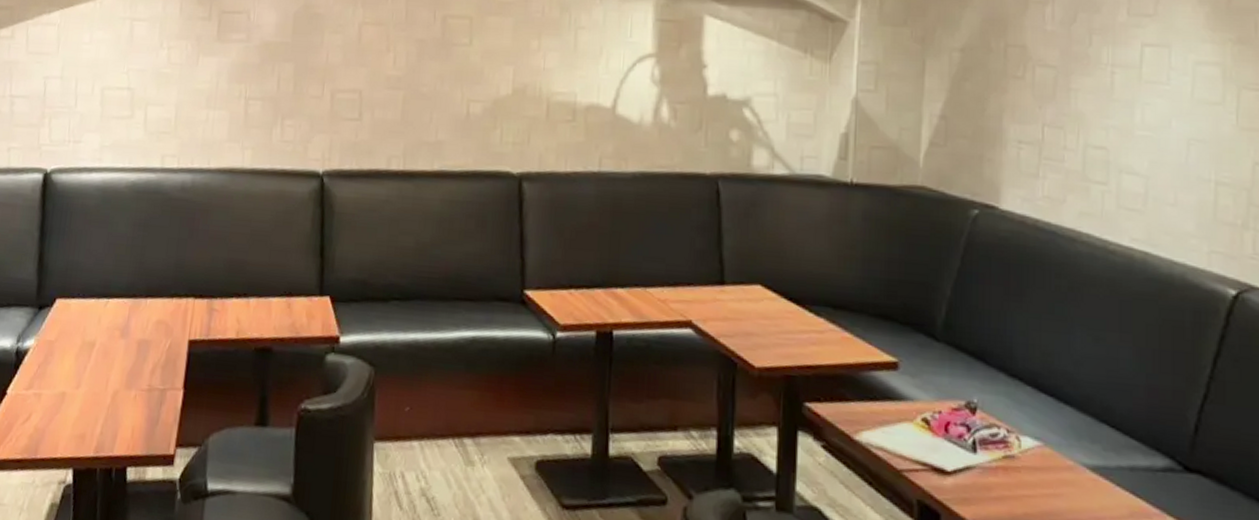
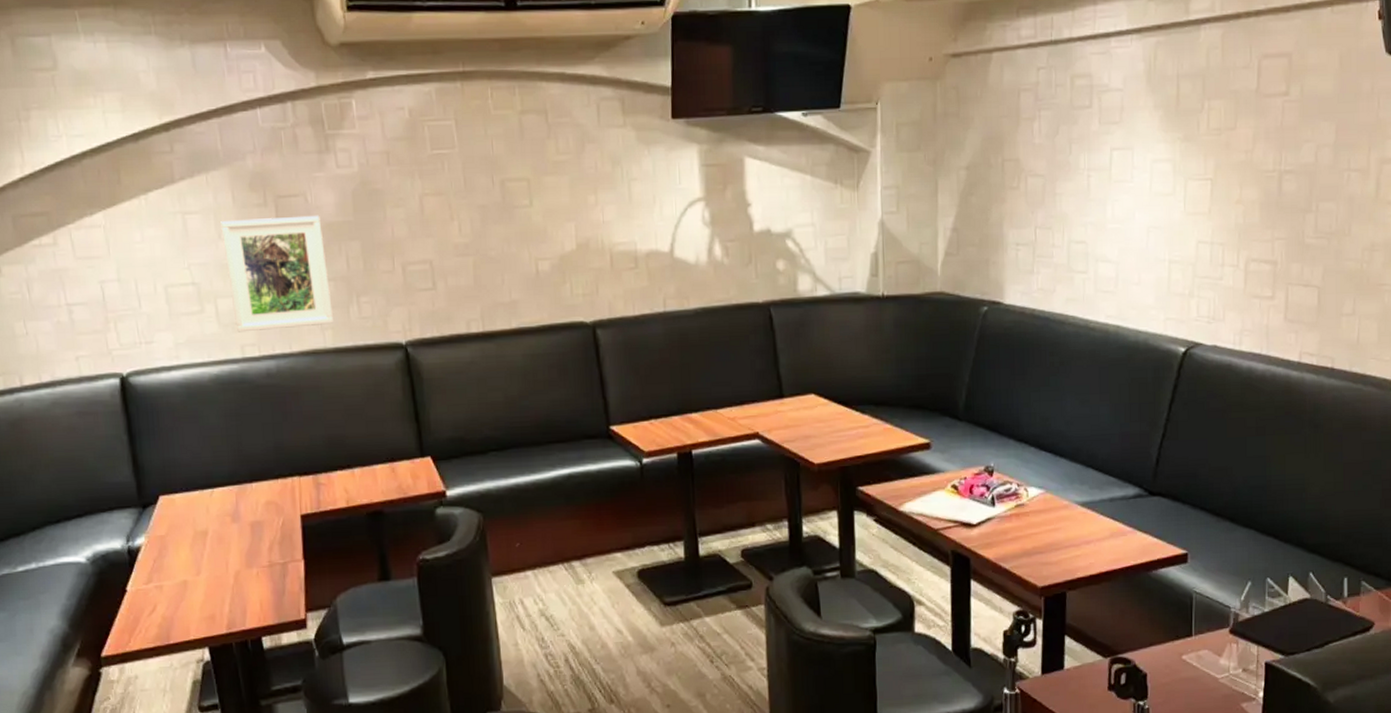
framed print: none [160,30,259,144] -> present [220,215,333,332]

